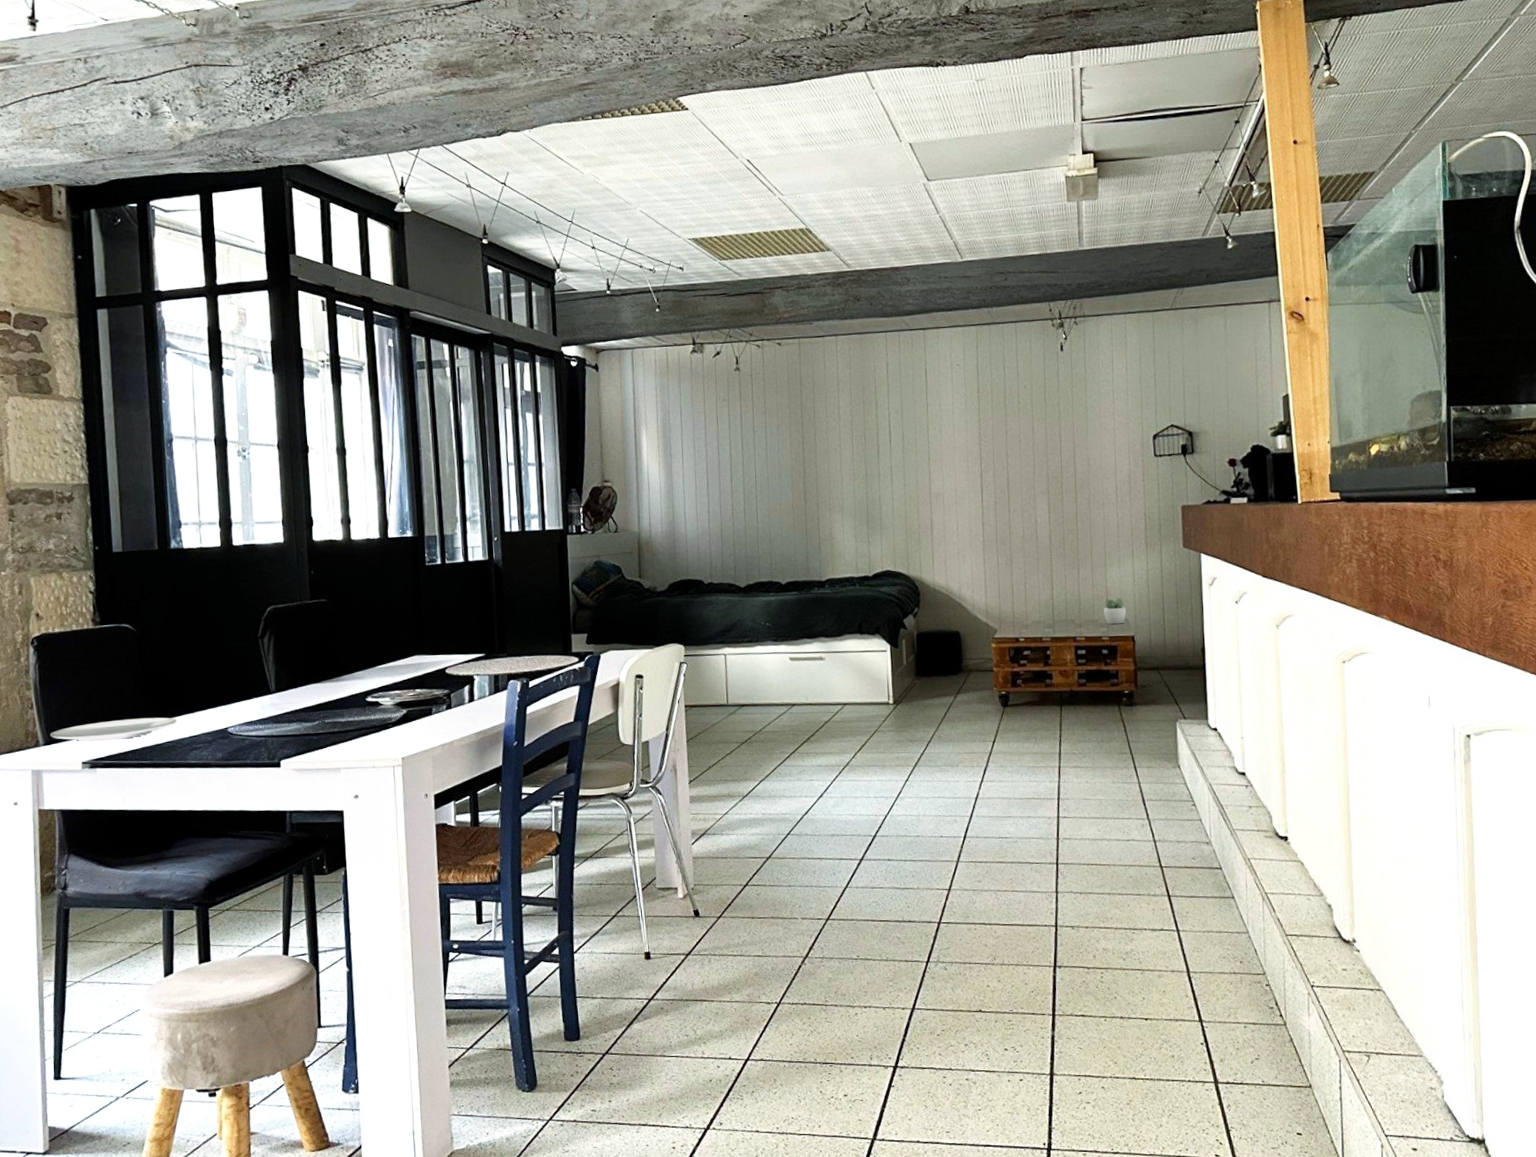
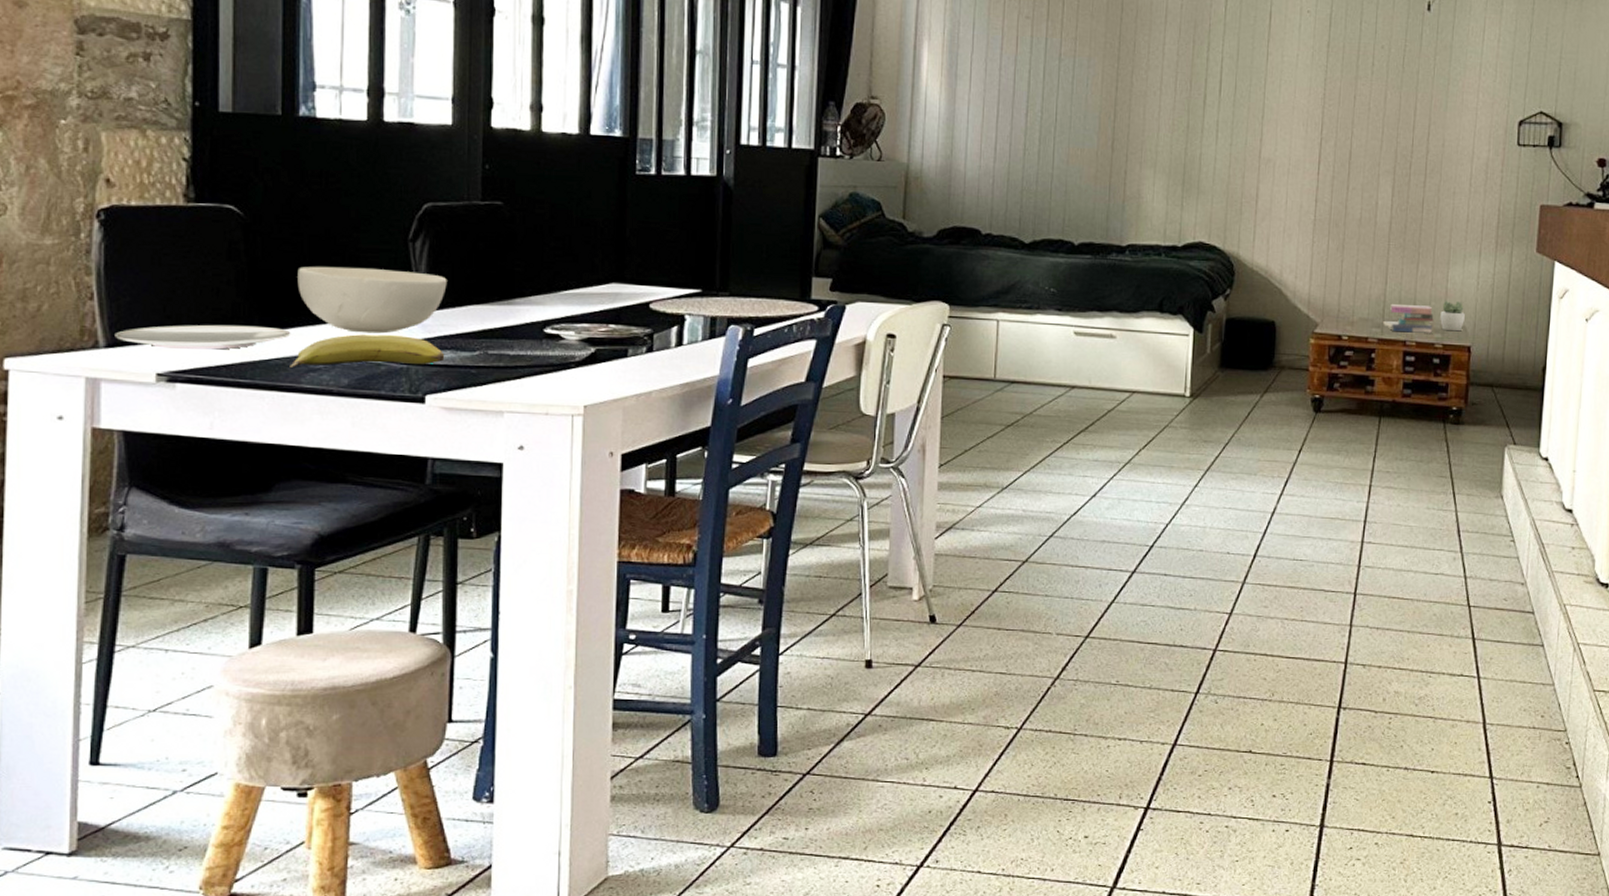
bowl: none [178,662,290,716] -> present [297,266,447,334]
fruit: none [178,714,293,748] -> present [290,334,445,367]
books: none [1054,604,1098,630] -> present [1383,303,1434,333]

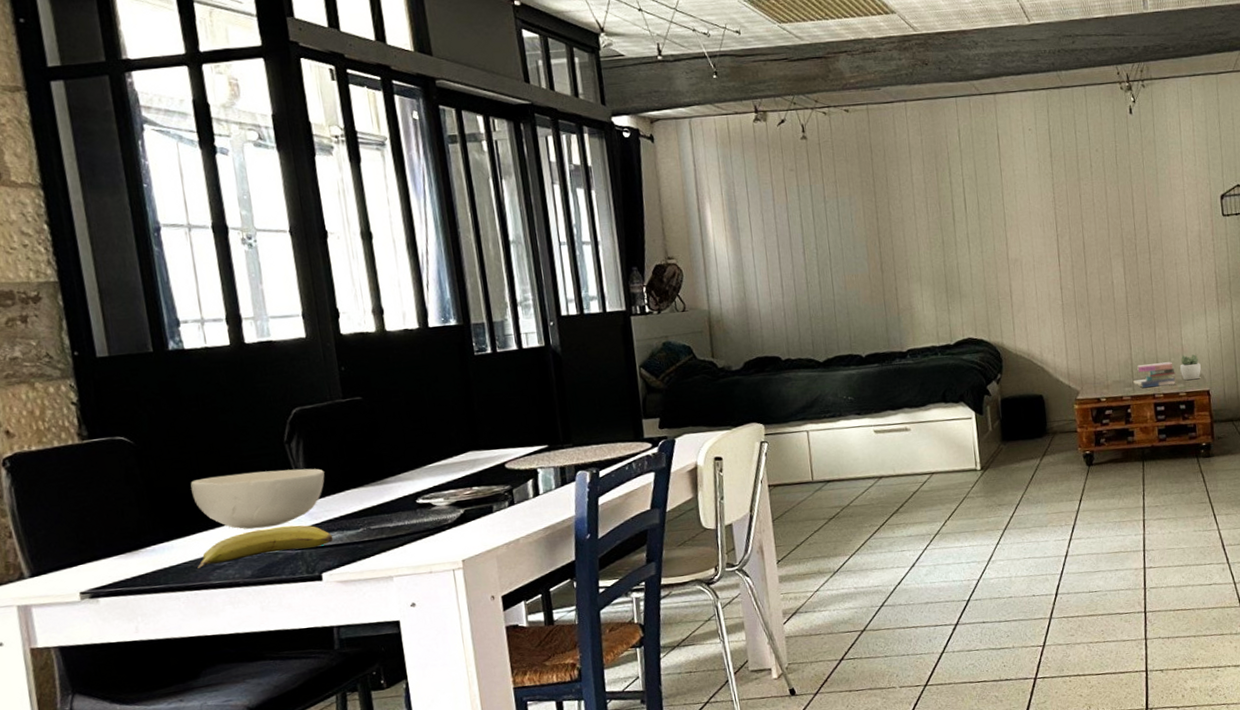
plate: present [115,324,291,350] -> none [37,536,194,570]

